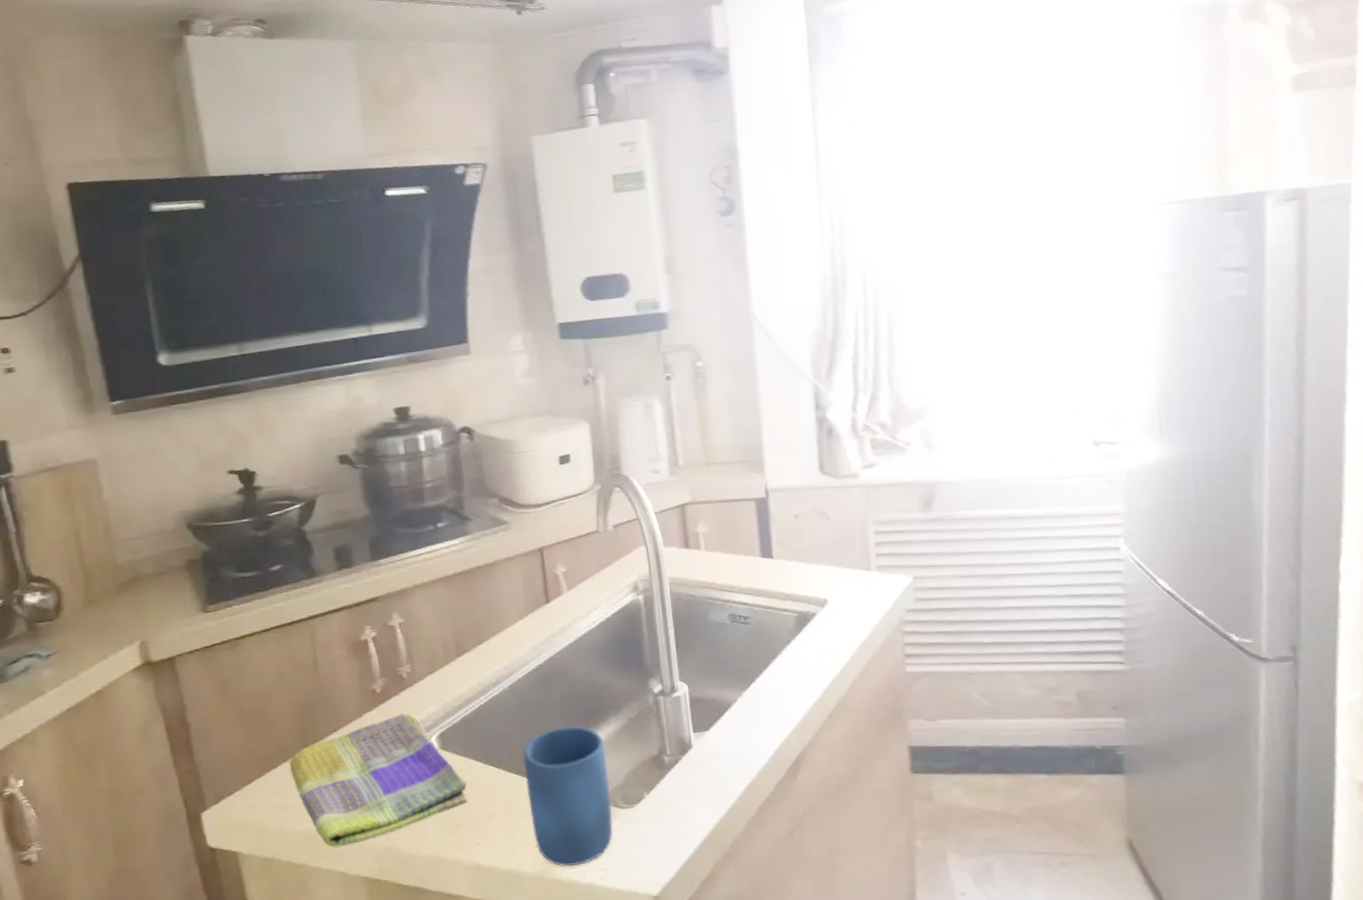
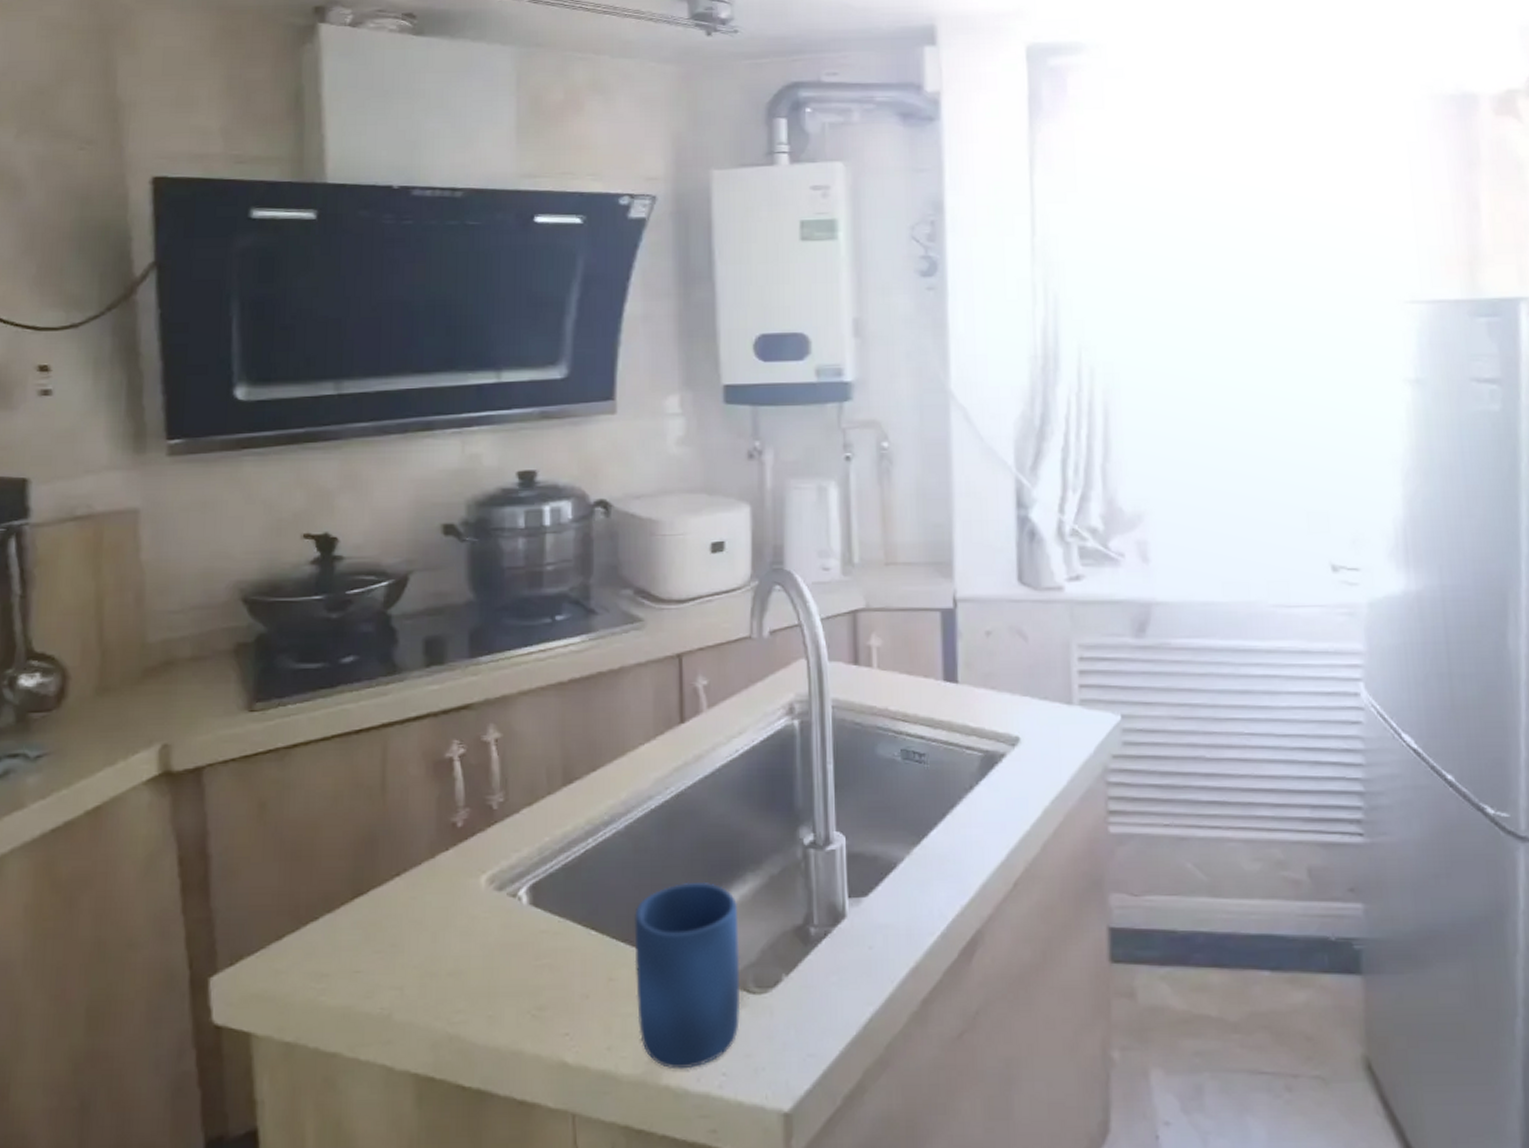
dish towel: present [289,713,468,848] -> none [334,856,561,1032]

